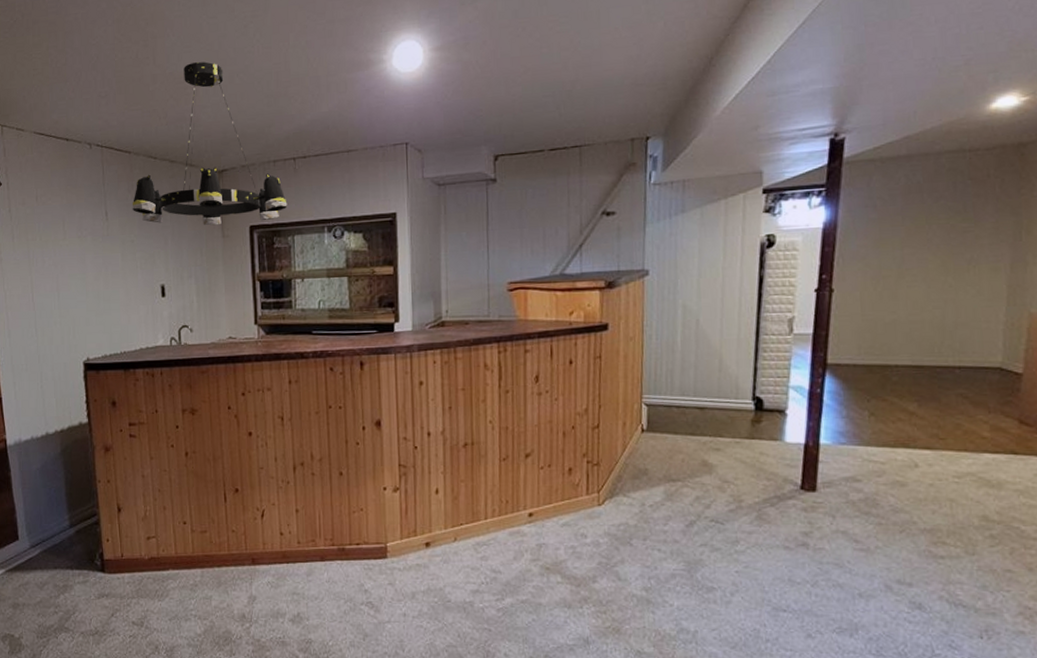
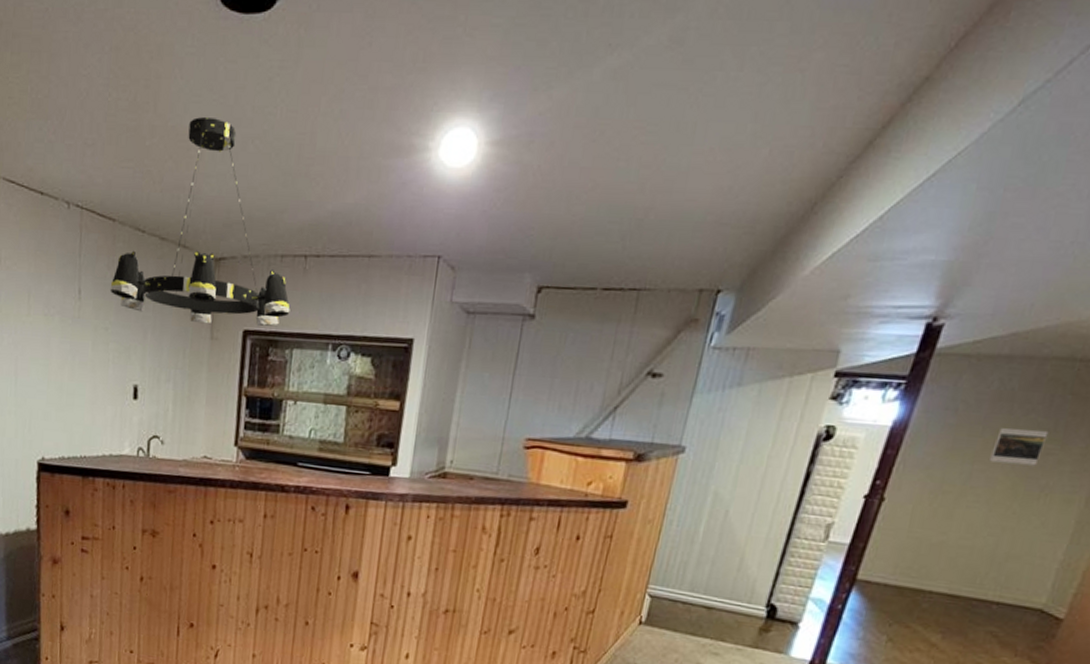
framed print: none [914,212,961,245] -> present [988,427,1049,466]

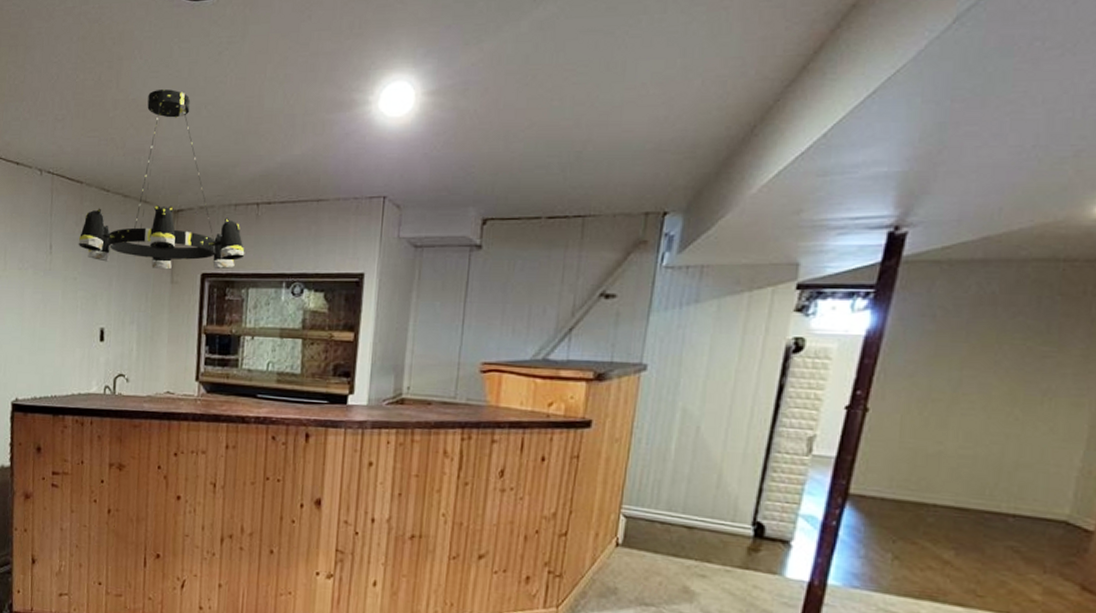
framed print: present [988,427,1049,466] -> none [978,331,1042,369]

